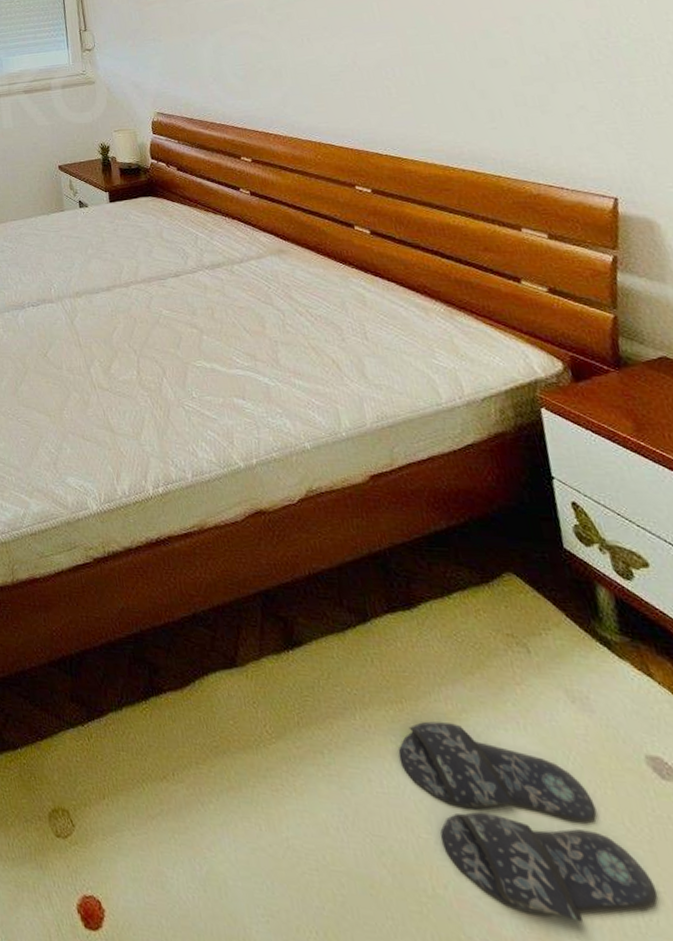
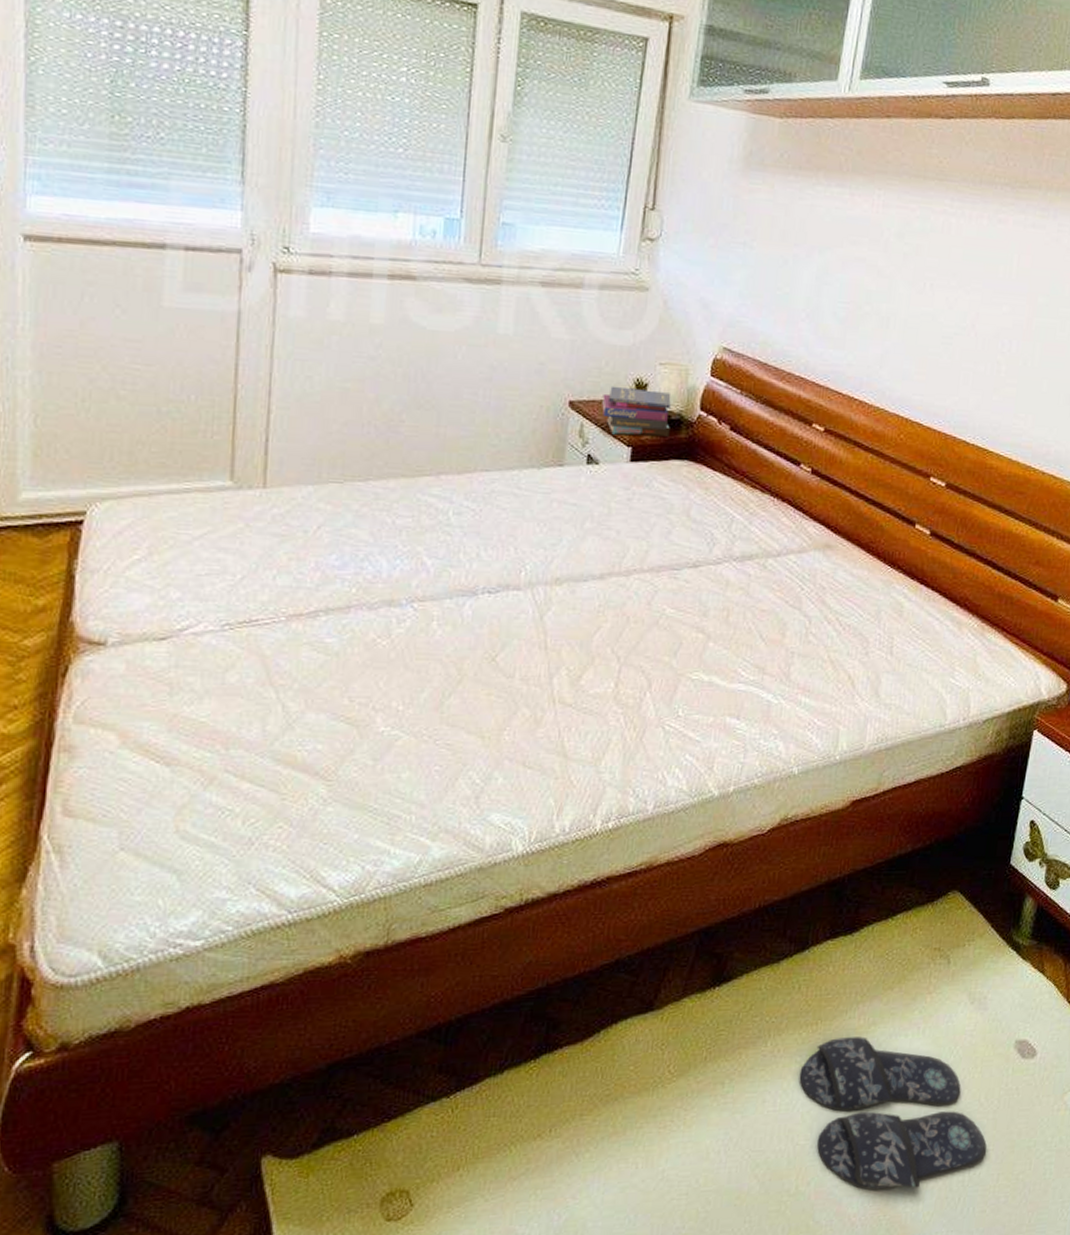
books: none [80,150,133,186] -> present [602,385,671,438]

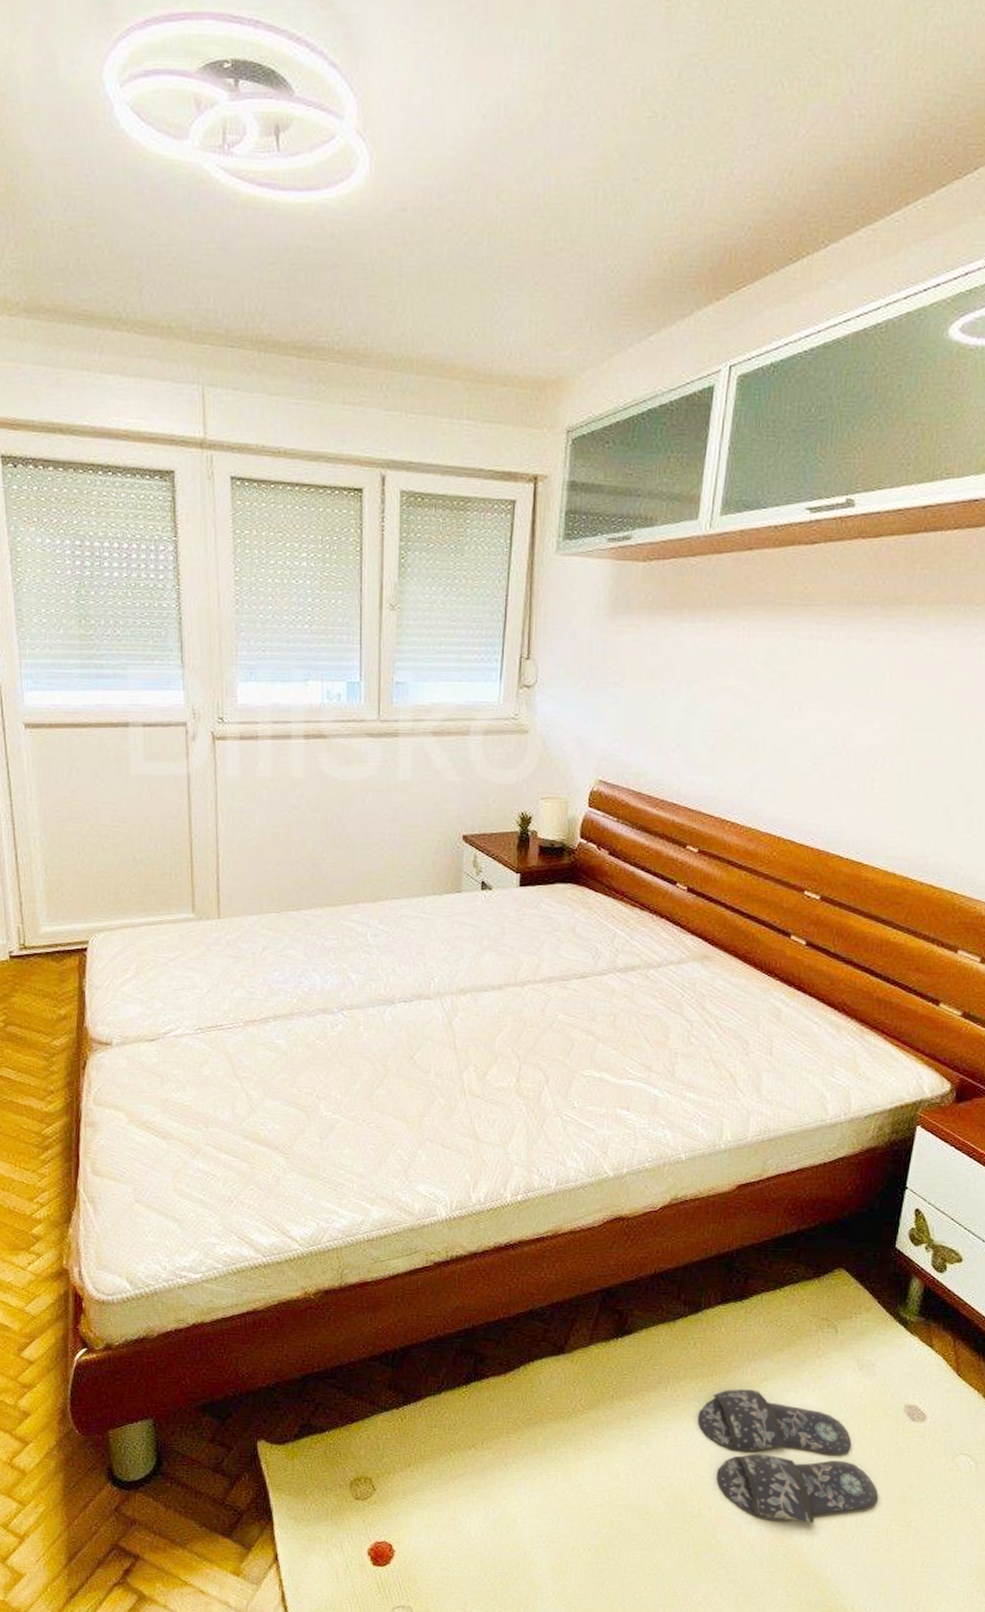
books: present [602,385,671,438] -> none [492,820,554,865]

